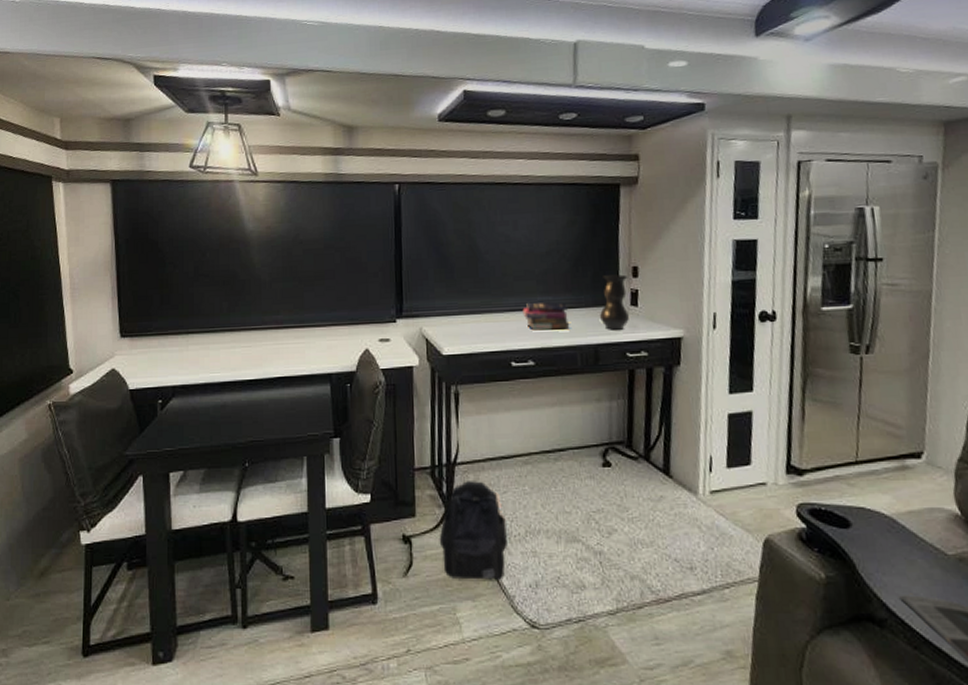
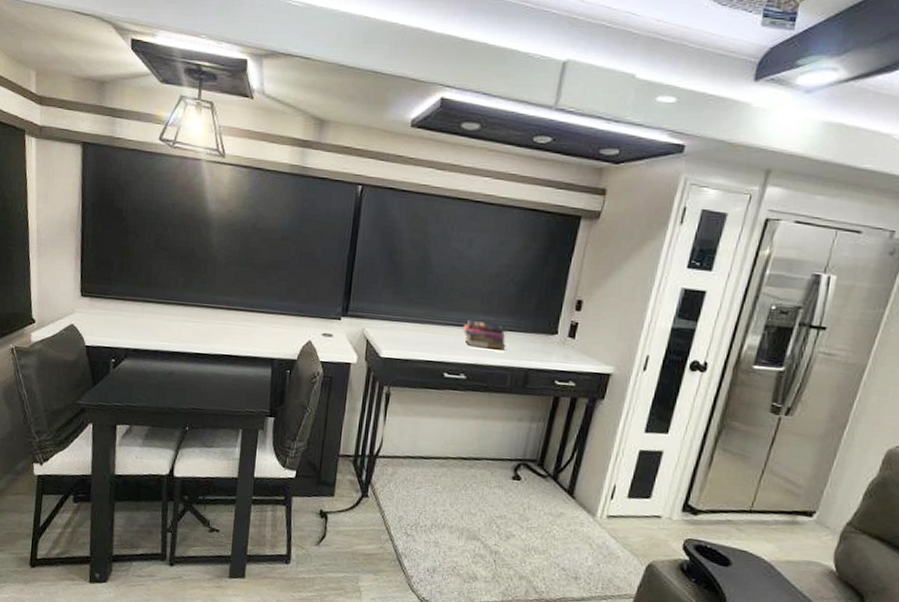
backpack: present [439,481,507,580] -> none [352,473,416,561]
vase: present [600,274,630,330] -> none [536,304,571,359]

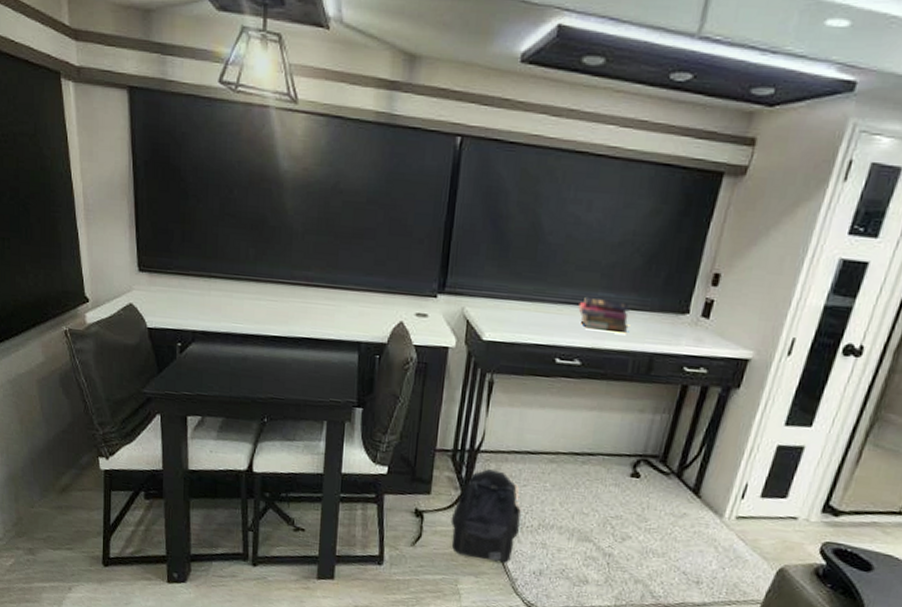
backpack: none [352,473,416,561] -> present [450,469,521,563]

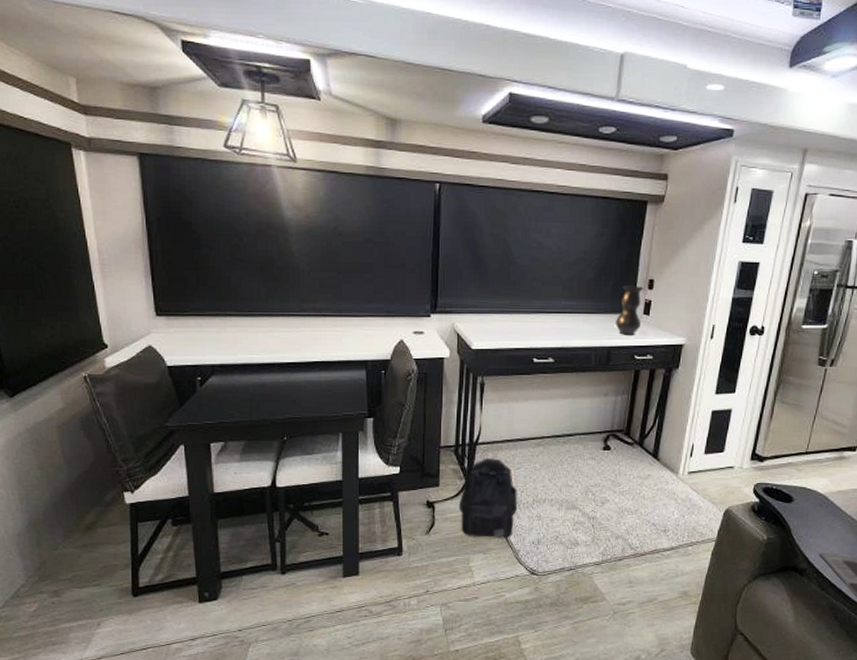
books: present [578,296,630,332] -> none [547,306,589,332]
vase: none [663,278,706,342] -> present [616,286,644,335]

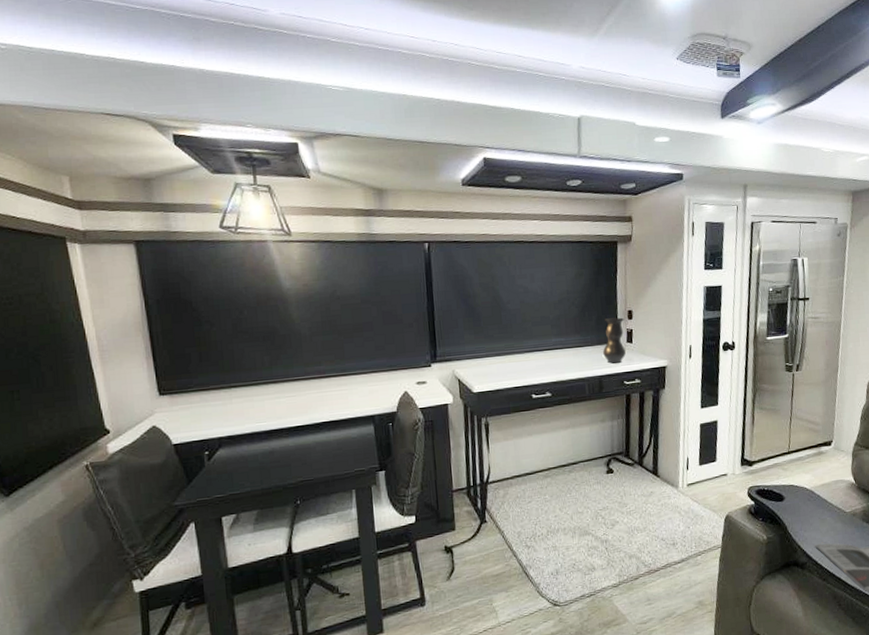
backpack: present [458,458,517,538] -> none [476,495,533,576]

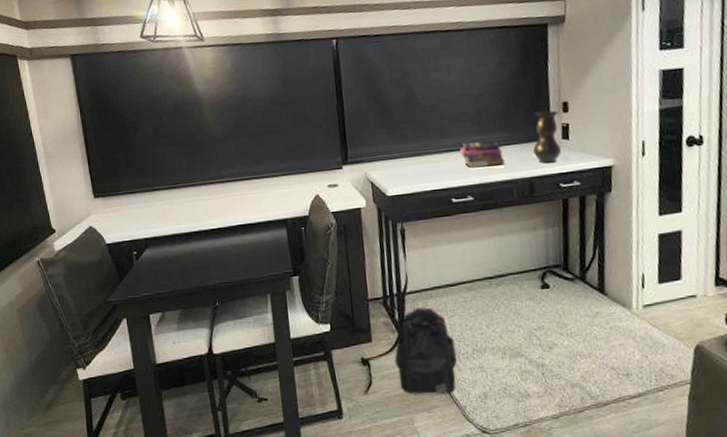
backpack: none [476,495,533,576] -> present [394,307,457,394]
books: none [540,342,579,367] -> present [459,140,505,168]

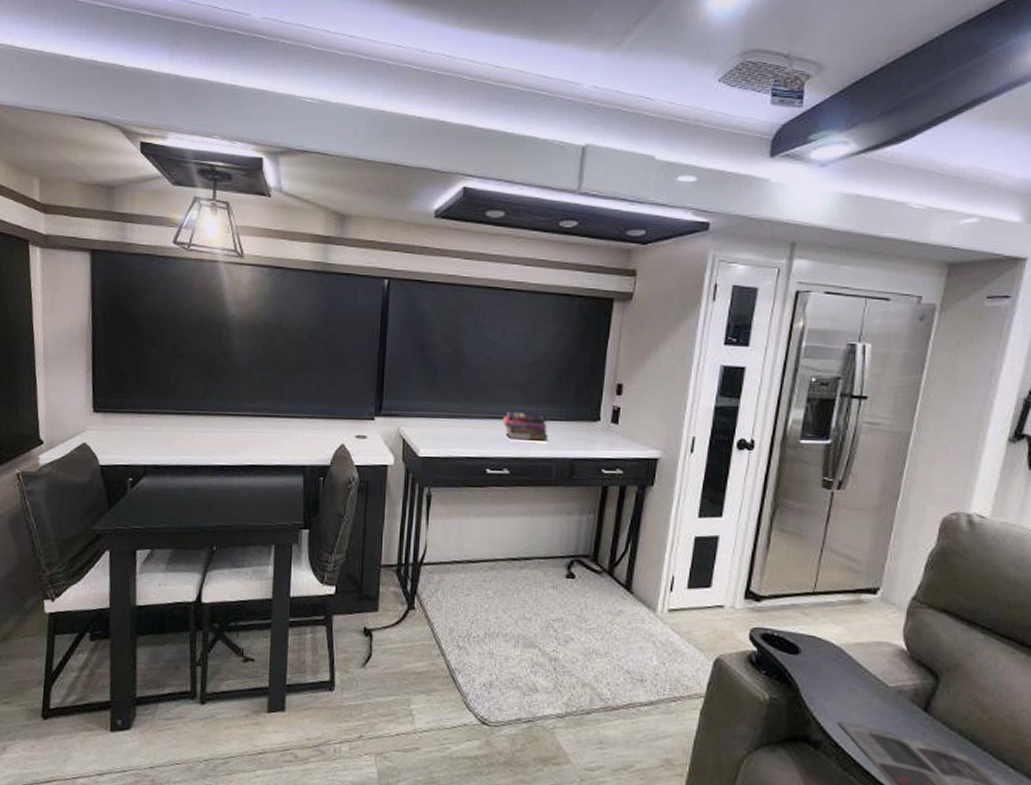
backpack: present [394,307,457,394] -> none [399,581,466,677]
vase: present [533,110,562,164] -> none [580,390,612,446]

